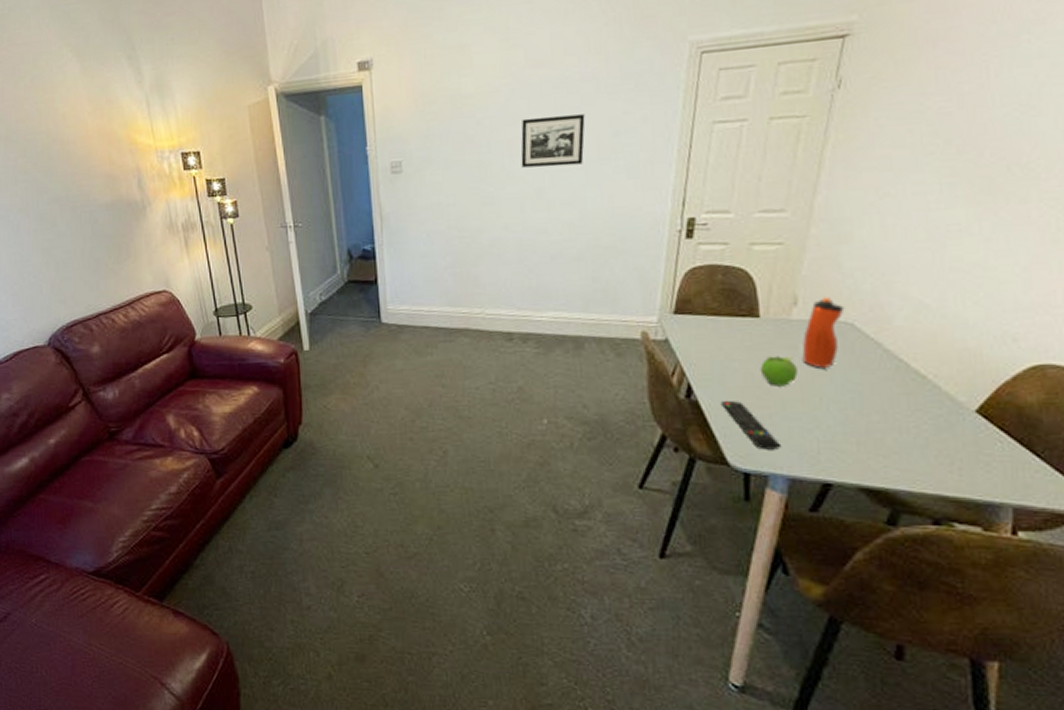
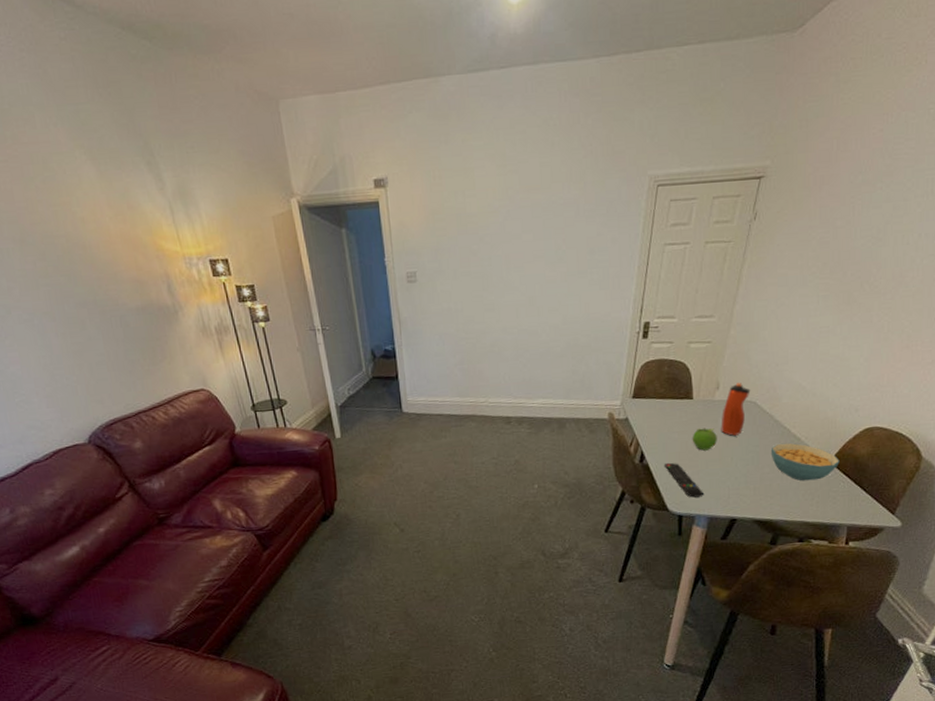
picture frame: present [521,114,586,168] -> none [516,234,568,280]
cereal bowl: none [880,381,993,437] -> present [770,442,840,481]

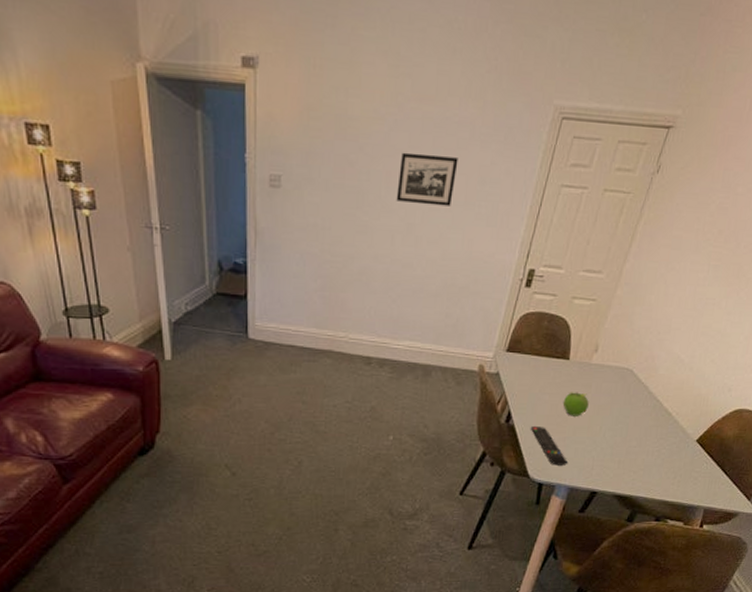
picture frame: none [516,234,568,280] -> present [396,152,458,206]
water bottle: present [721,383,751,436] -> none [593,347,629,404]
cereal bowl: present [770,442,840,481] -> none [640,416,706,459]

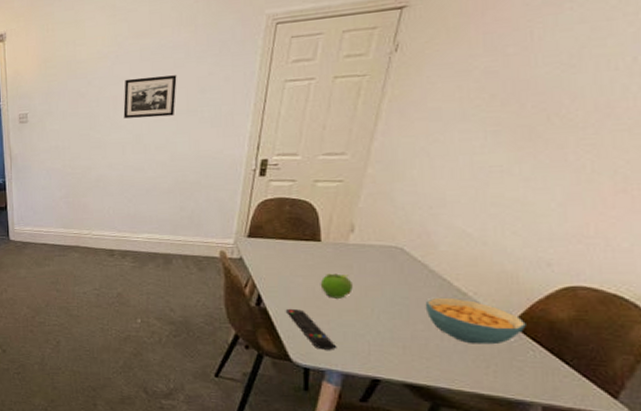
cereal bowl: none [640,416,706,459] -> present [425,297,526,345]

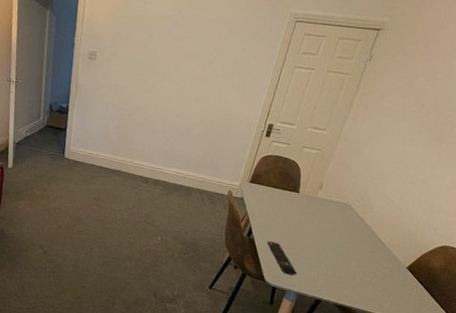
picture frame: present [123,75,177,119] -> none [173,40,219,77]
fruit: present [320,273,353,298] -> none [293,217,315,238]
cereal bowl: present [425,297,526,345] -> none [357,243,416,282]

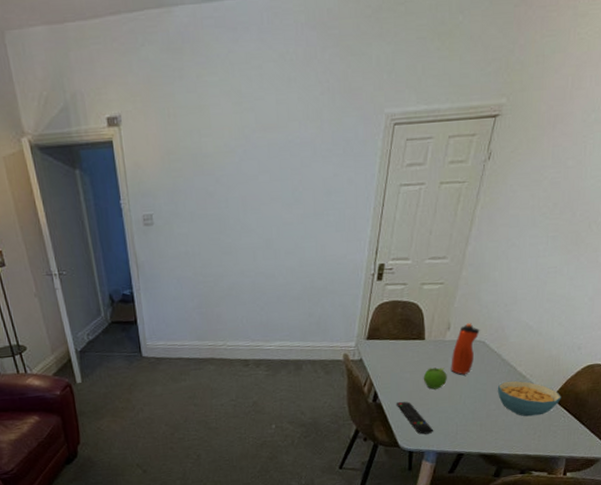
fruit: none [293,217,315,238] -> present [423,367,447,390]
water bottle: none [318,187,348,230] -> present [451,323,480,375]
cereal bowl: none [357,243,416,282] -> present [497,380,561,417]

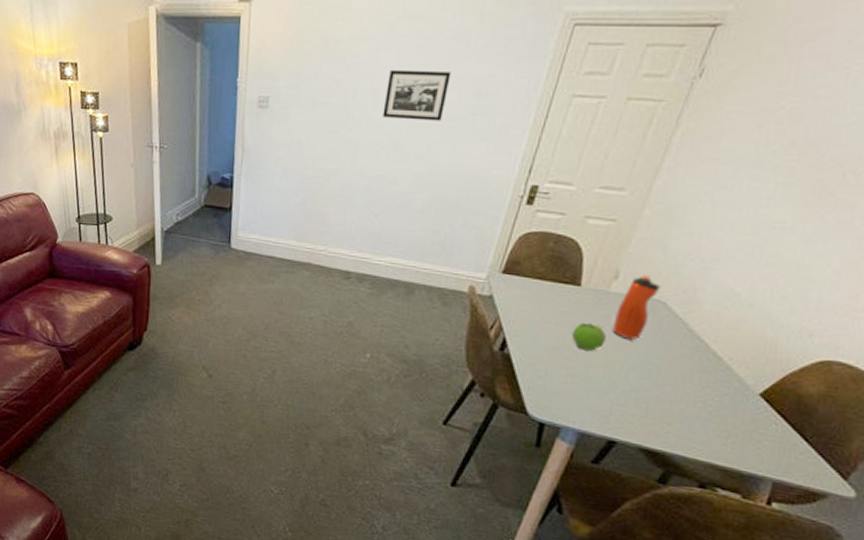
picture frame: none [253,175,304,222] -> present [382,69,451,121]
remote control: present [397,401,434,435] -> none [531,356,578,406]
cereal bowl: present [497,380,561,417] -> none [676,359,775,415]

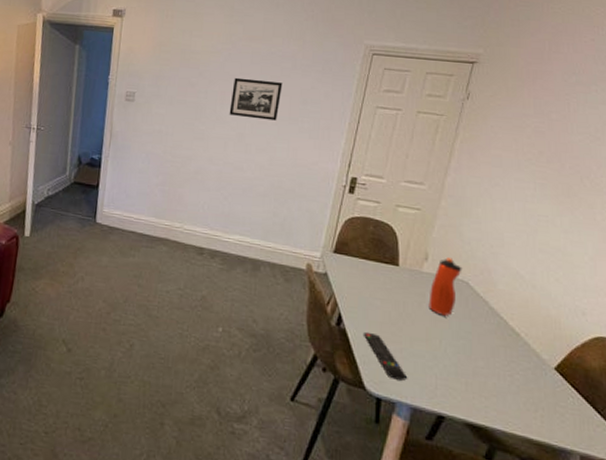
remote control: none [531,356,578,406] -> present [364,331,408,381]
fruit: present [571,322,606,351] -> none [396,299,424,327]

